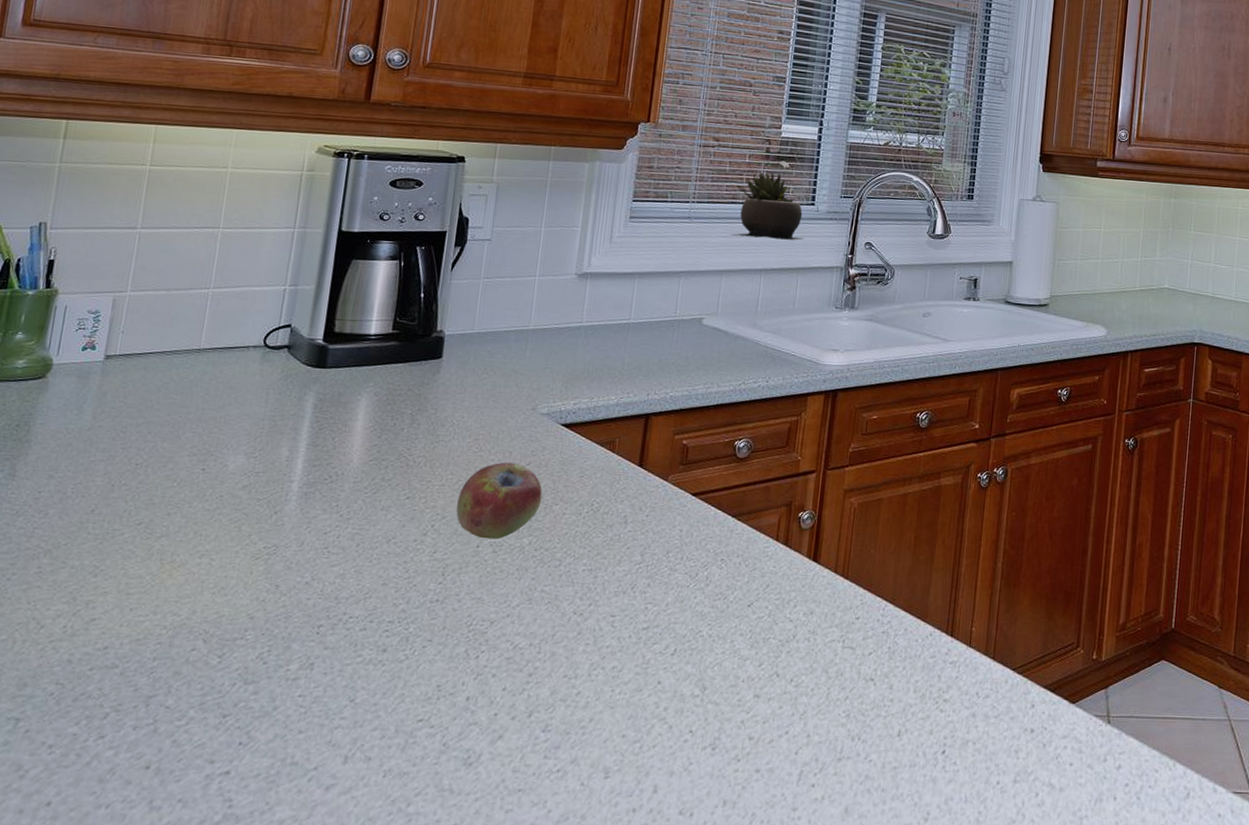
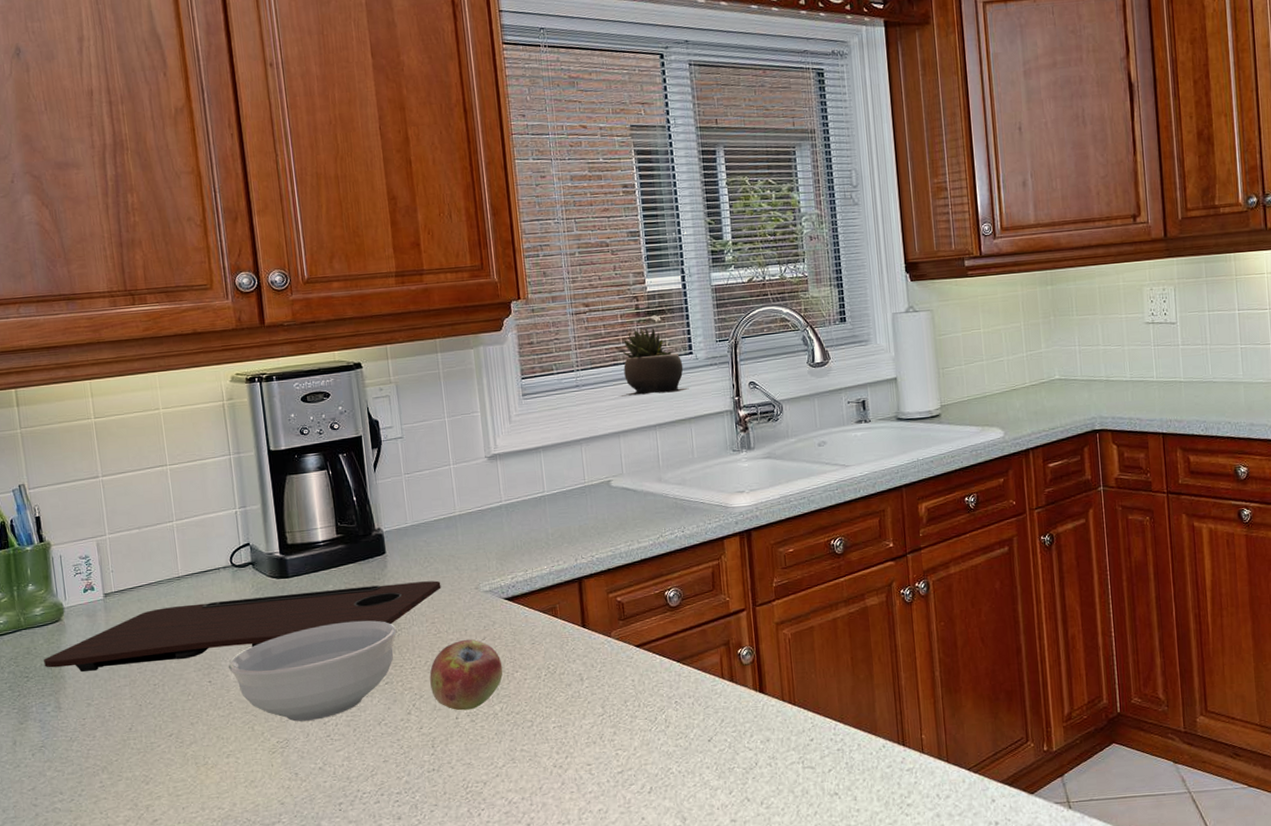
cutting board: none [9,380,496,441] -> present [44,580,441,672]
bowl: none [229,424,433,528] -> present [228,620,396,722]

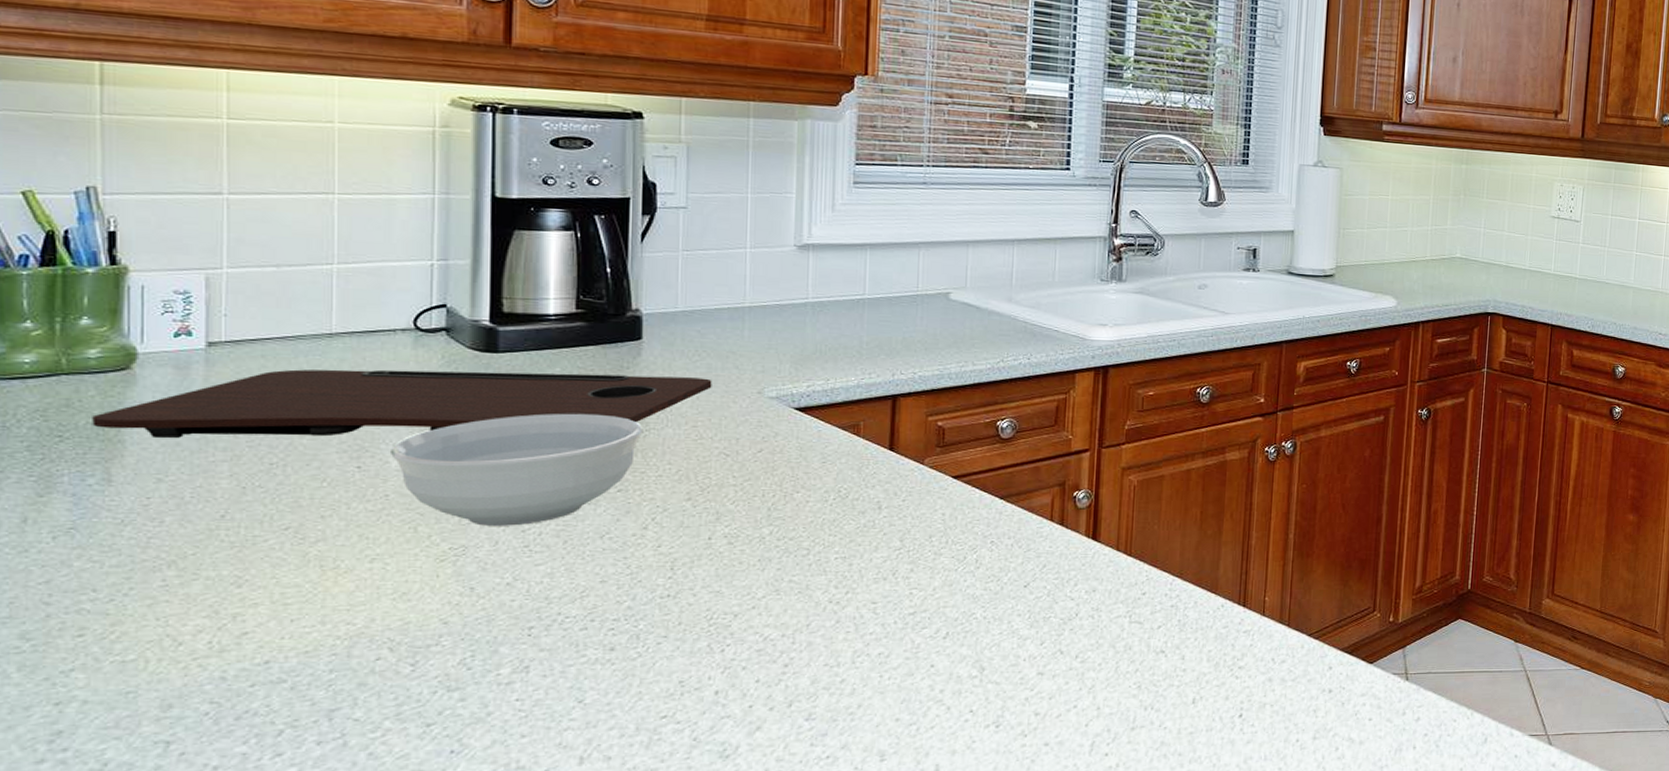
fruit: present [429,639,503,711] -> none [680,449,780,531]
succulent plant: present [618,327,689,397] -> none [973,133,1060,208]

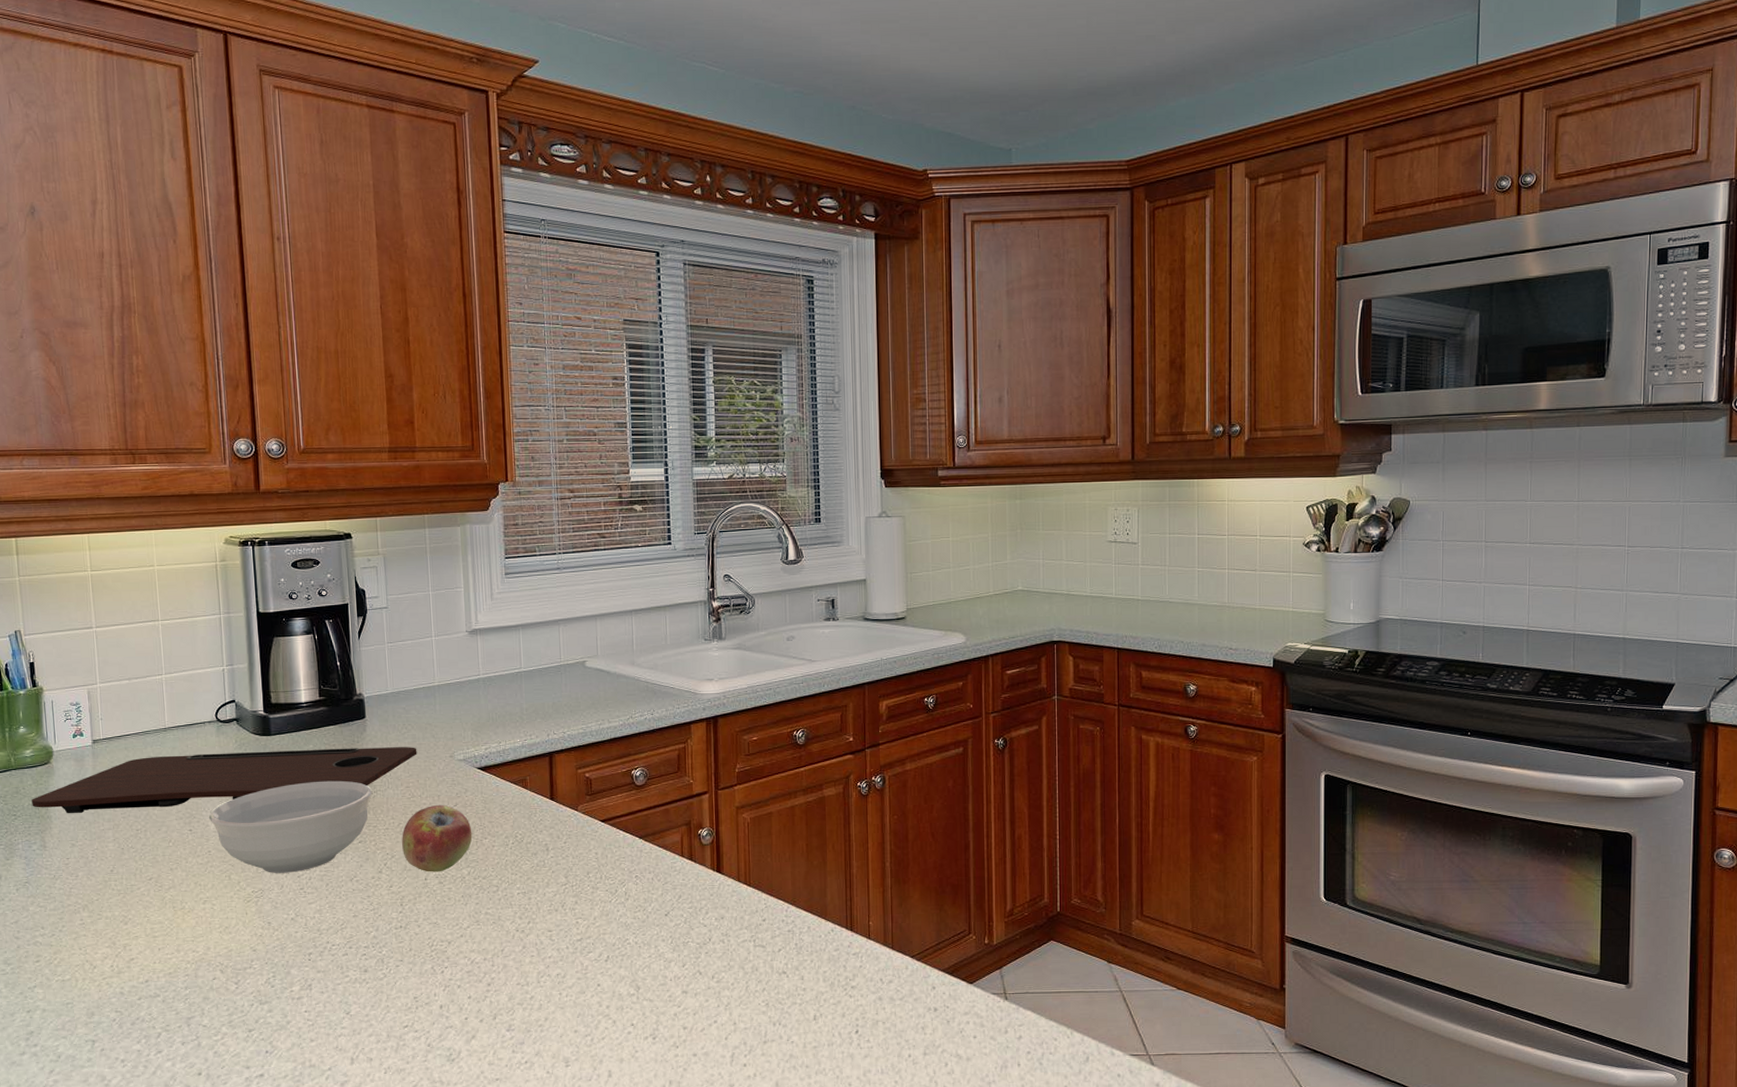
fruit: none [680,449,780,531] -> present [402,804,473,872]

